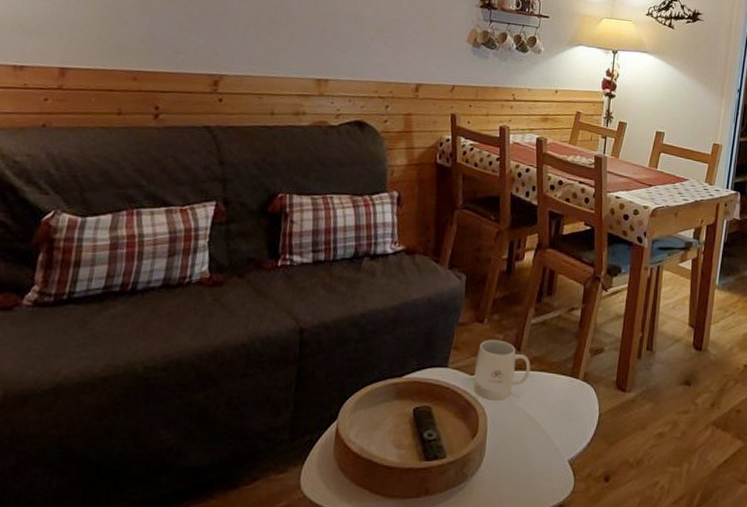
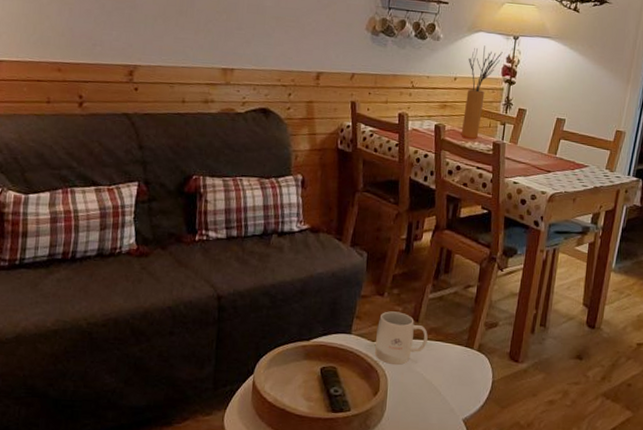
vase: none [562,59,602,154] -> present [461,45,503,140]

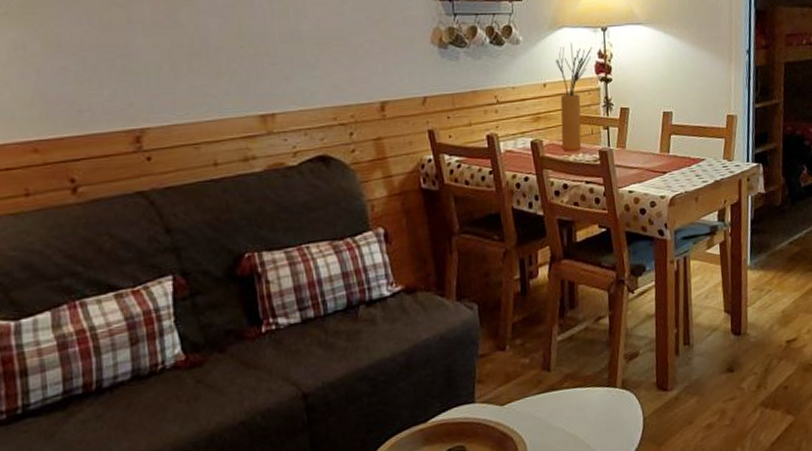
mug: present [375,311,428,366] -> none [504,364,564,428]

